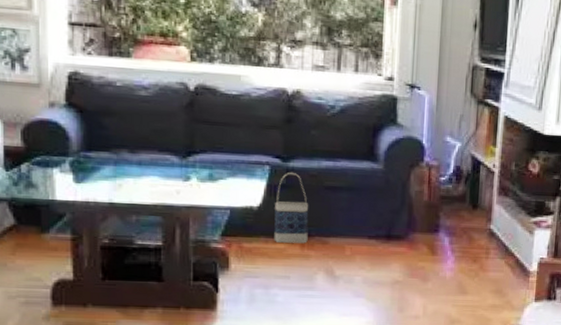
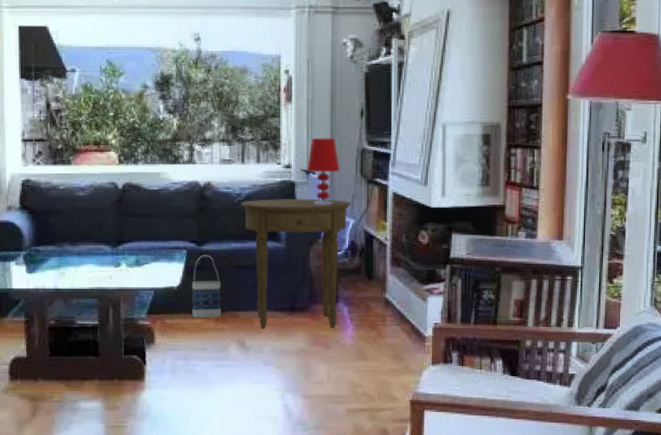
side table: none [334,114,458,259] -> present [240,199,351,329]
table lamp: none [410,48,448,125] -> present [306,138,340,205]

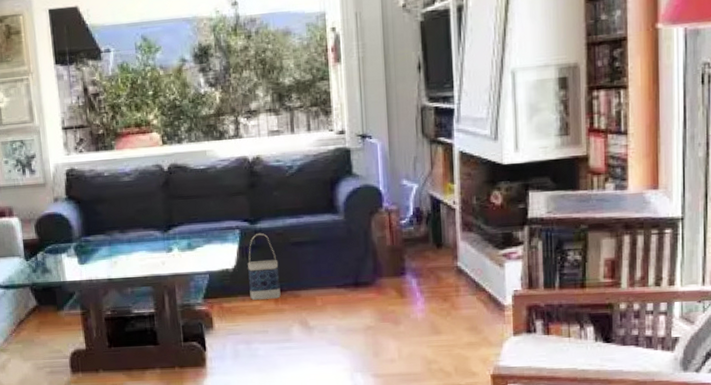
side table: present [240,199,351,329] -> none [293,164,413,308]
table lamp: present [306,138,340,205] -> none [361,97,399,171]

